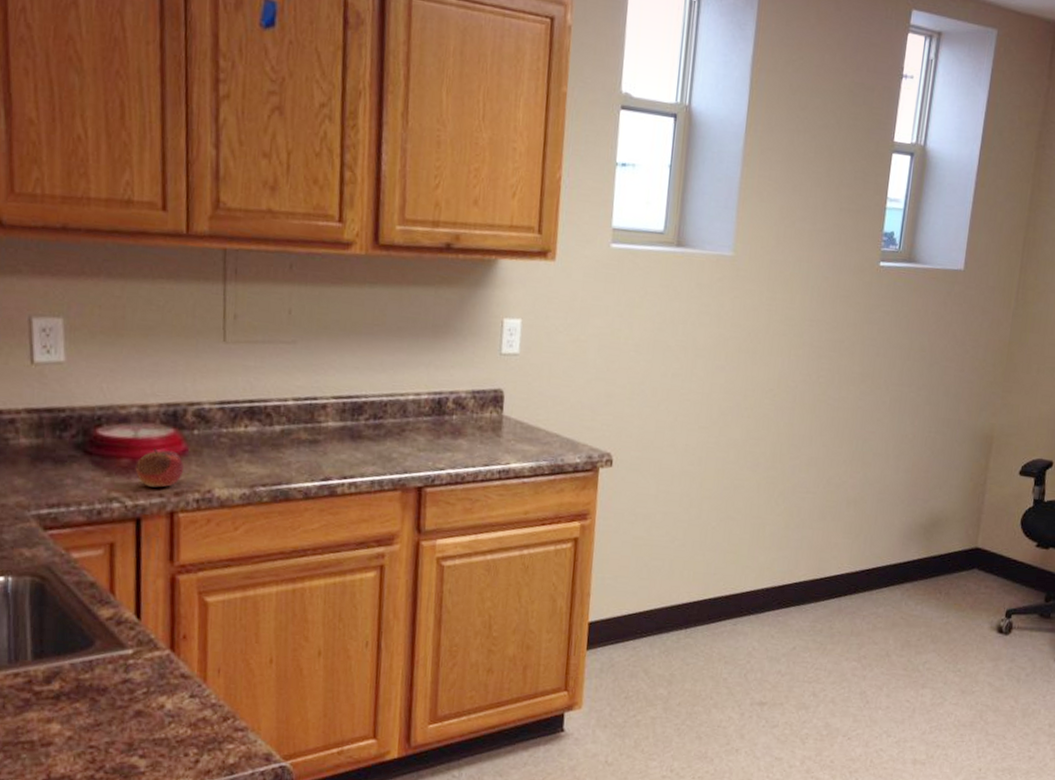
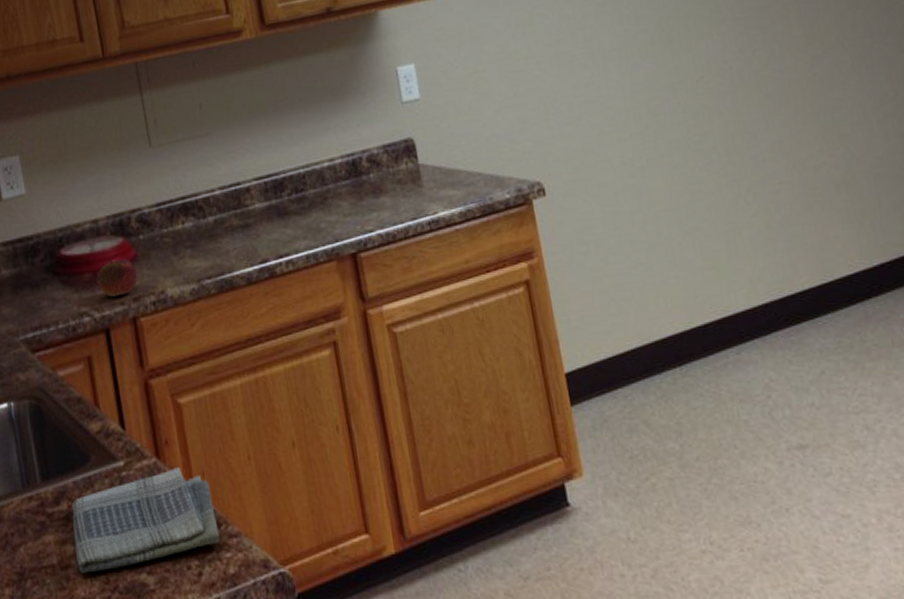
dish towel: none [60,662,226,752] -> present [71,468,221,573]

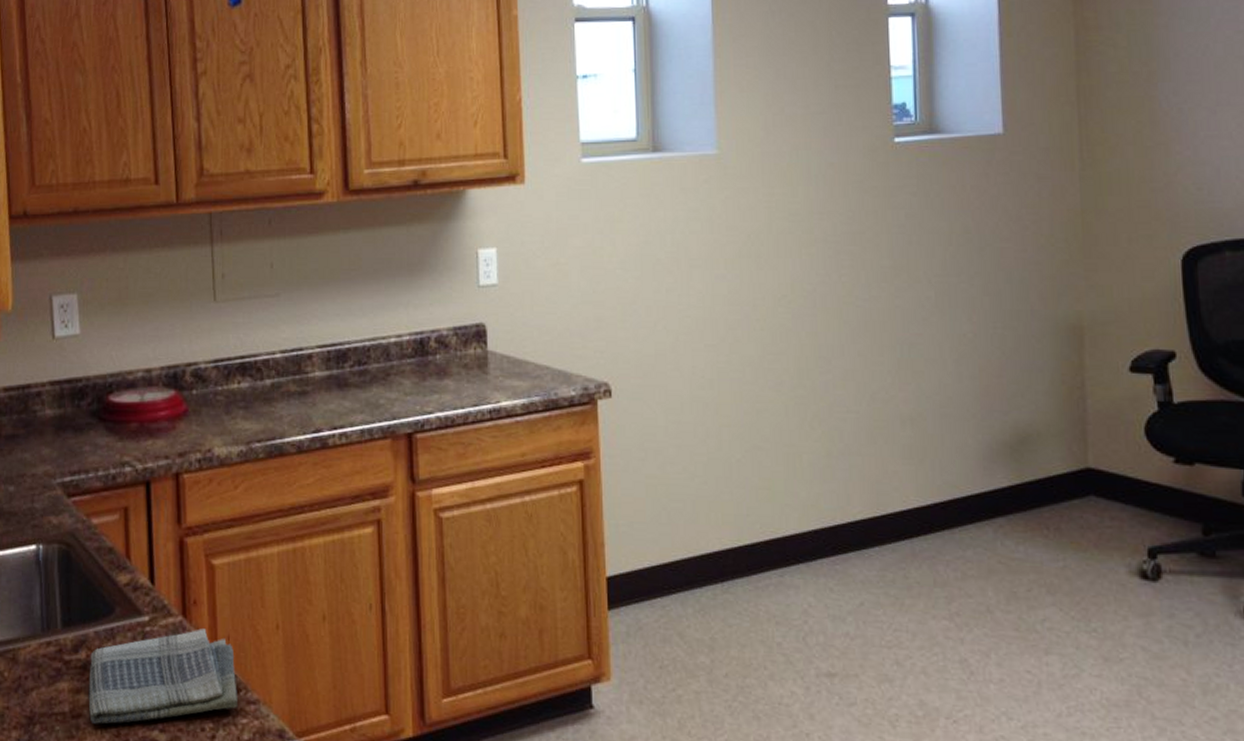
fruit: present [96,259,138,297] -> none [143,410,186,449]

